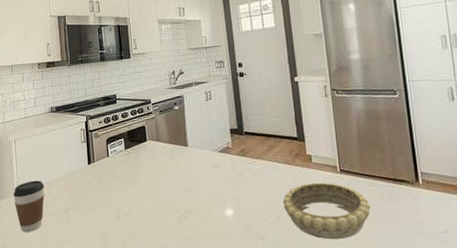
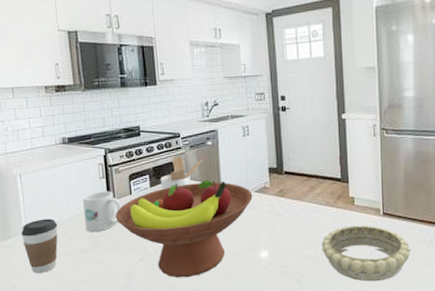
mug: none [66,154,100,192] -> present [83,191,122,232]
fruit bowl: none [94,141,217,237] -> present [115,180,253,278]
utensil holder: none [133,120,172,152] -> present [160,155,204,190]

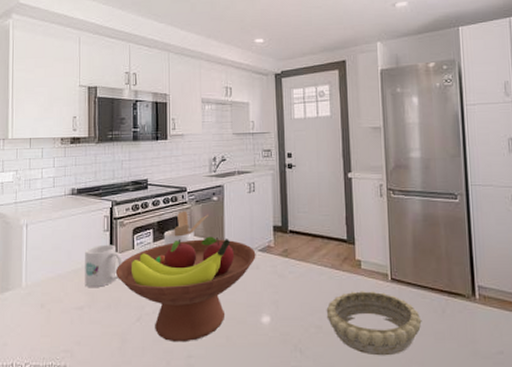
coffee cup: present [21,218,58,274] -> none [20,271,57,331]

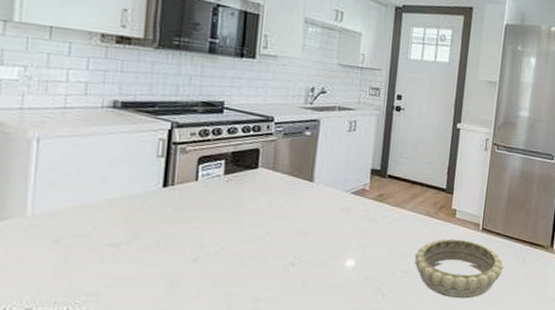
mug: present [85,244,123,287] -> none [124,172,181,222]
fruit bowl: present [115,236,256,343] -> none [169,174,348,285]
utensil holder: present [163,210,208,245] -> none [238,142,298,180]

